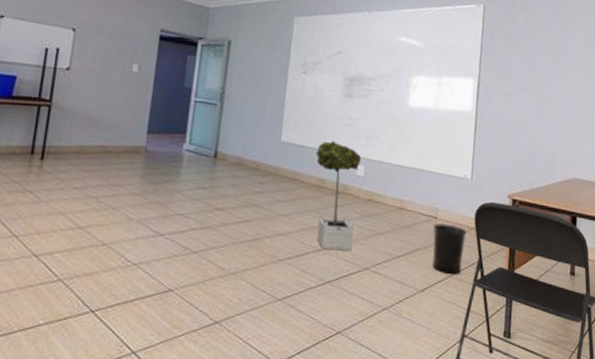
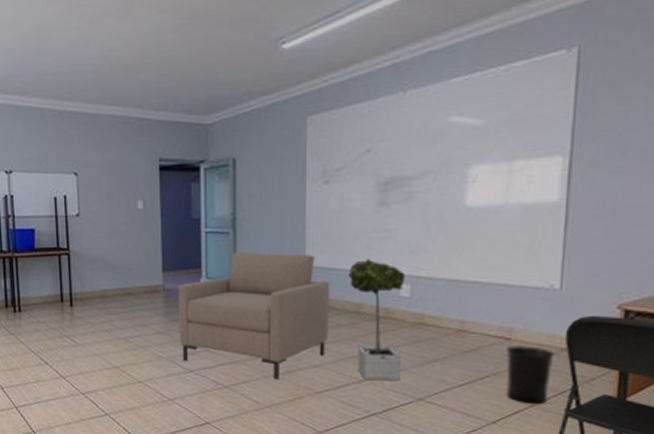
chair: none [154,123,301,247] -> present [178,252,330,380]

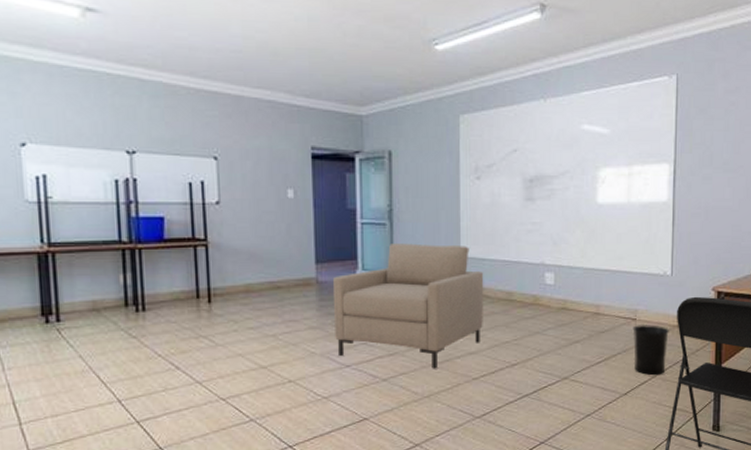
potted tree: present [348,258,405,381] -> none [500,249,549,364]

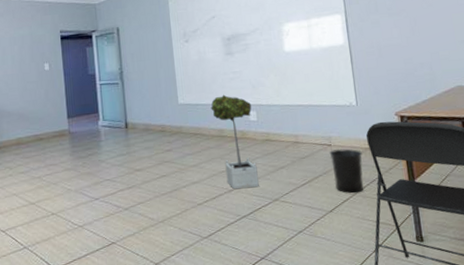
chair: present [332,243,484,369] -> none [81,95,202,198]
potted tree: none [500,249,549,364] -> present [211,94,259,190]

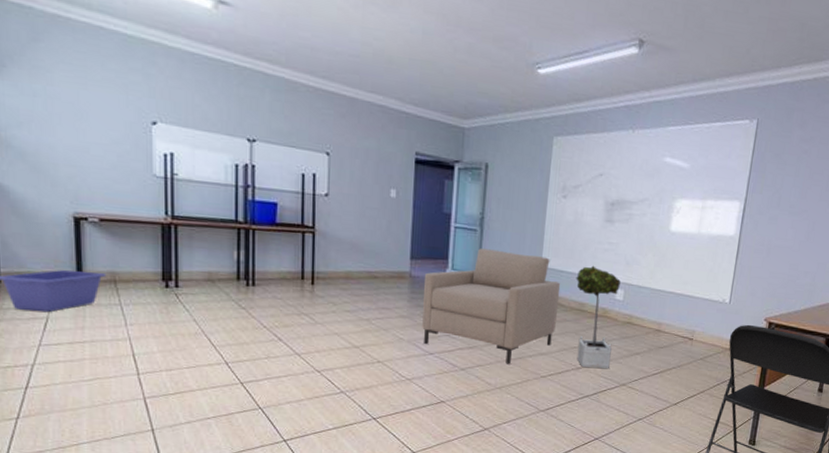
chair: none [81,95,202,198] -> present [422,248,561,365]
waste bin: present [329,148,364,193] -> none [685,344,721,390]

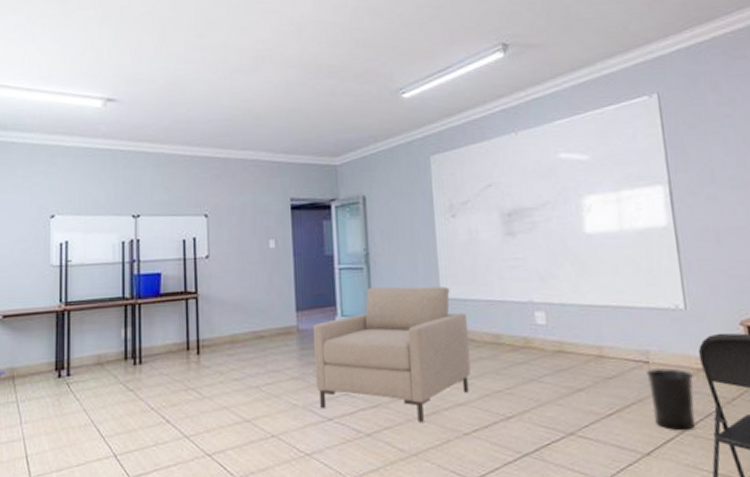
potted tree: present [576,265,621,369] -> none [483,288,548,417]
waste bin: none [685,344,721,390] -> present [646,367,696,430]

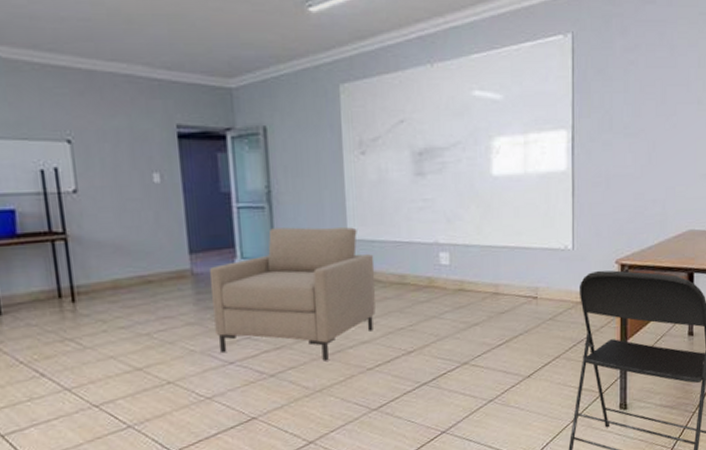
waste bin: present [646,367,696,430] -> none [534,301,572,355]

